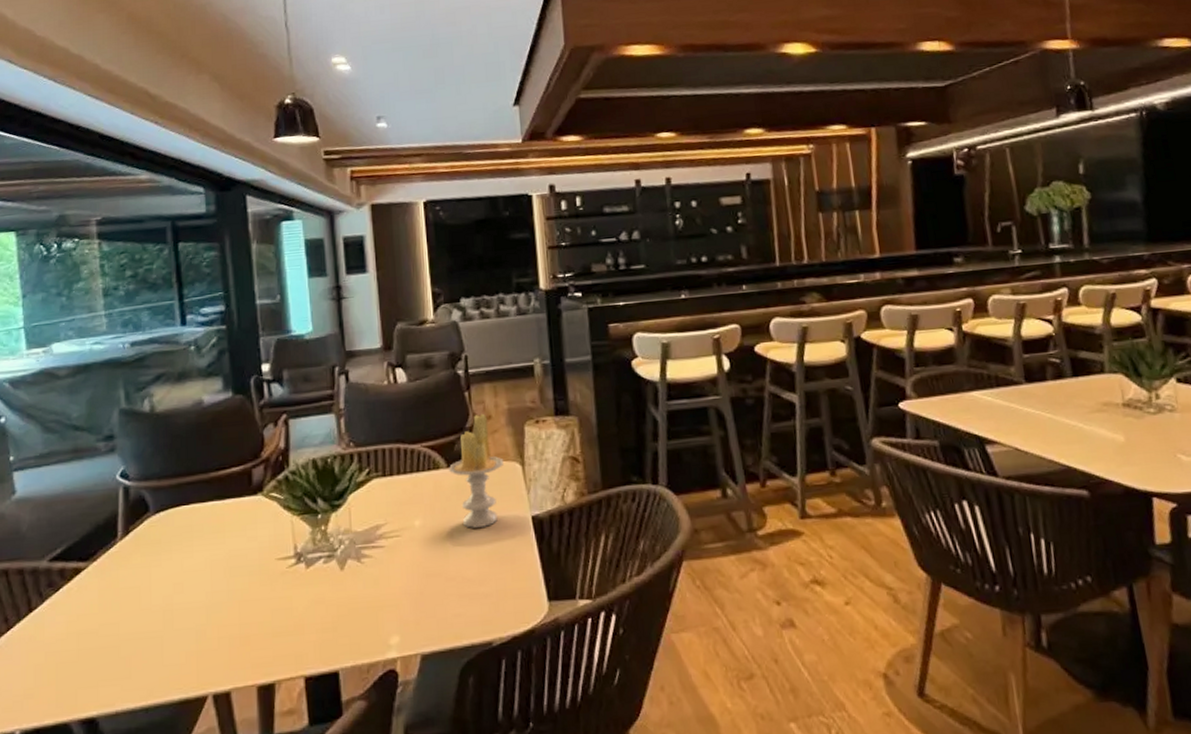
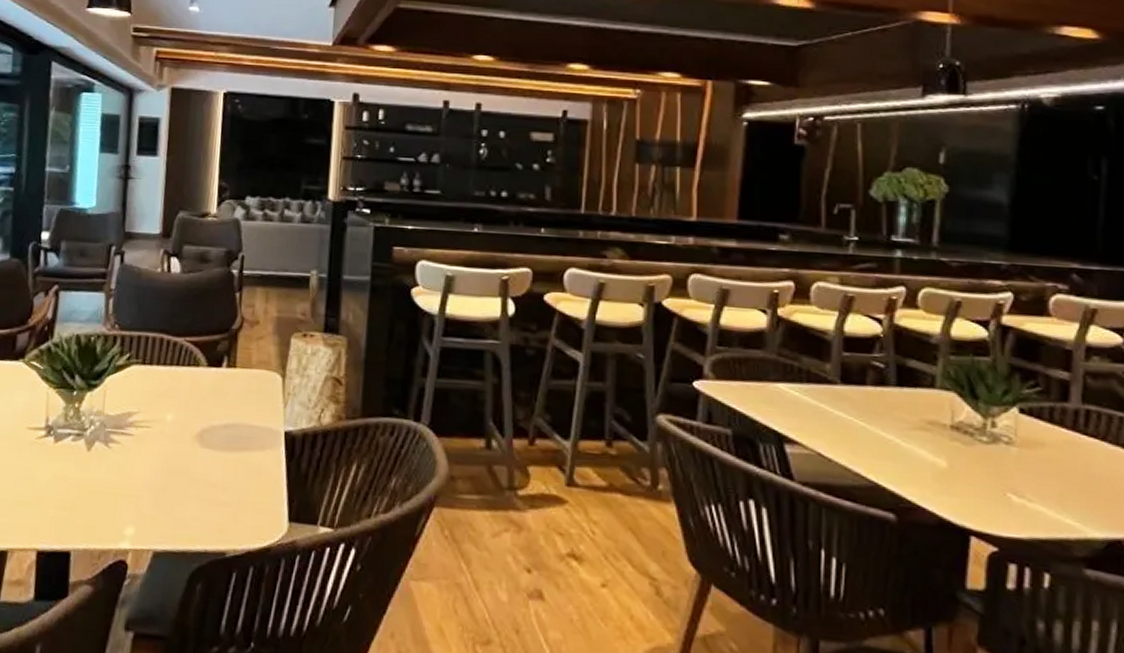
candle: present [449,413,503,528] -> none [209,317,264,434]

